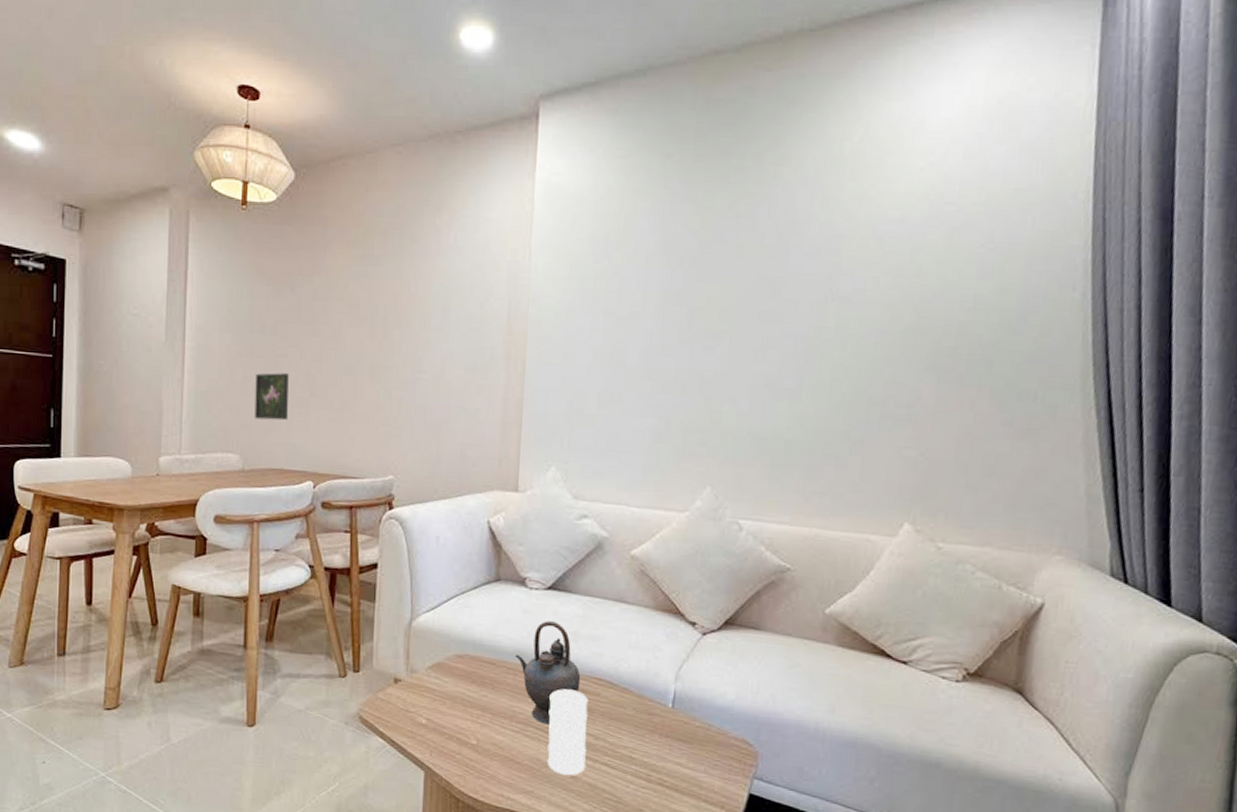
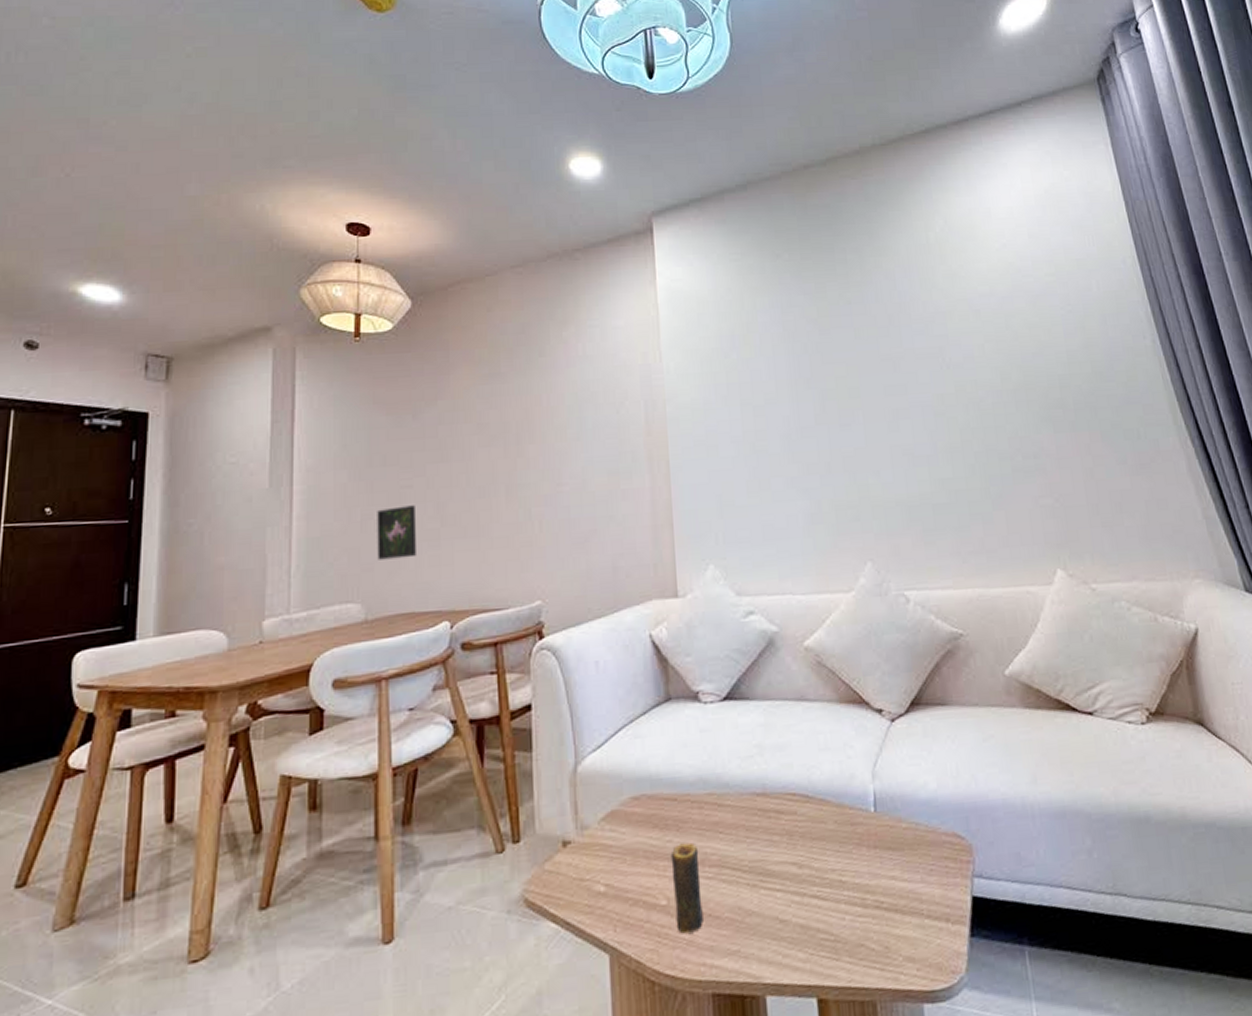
candle: none [482,699,509,770] -> present [670,842,703,934]
teapot: present [515,621,581,725] -> none [698,736,774,862]
barrel: present [547,689,588,776] -> none [742,812,795,922]

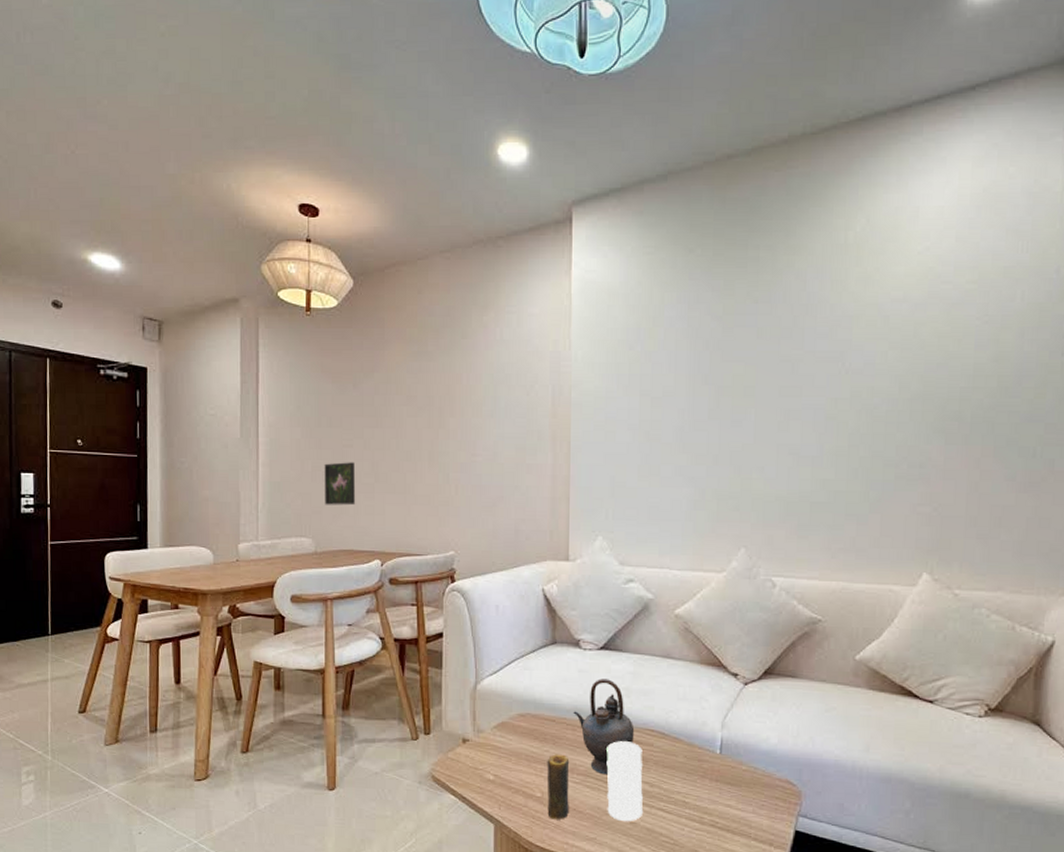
teapot: none [698,736,774,862] -> present [573,679,635,775]
barrel: none [742,812,795,922] -> present [606,741,644,822]

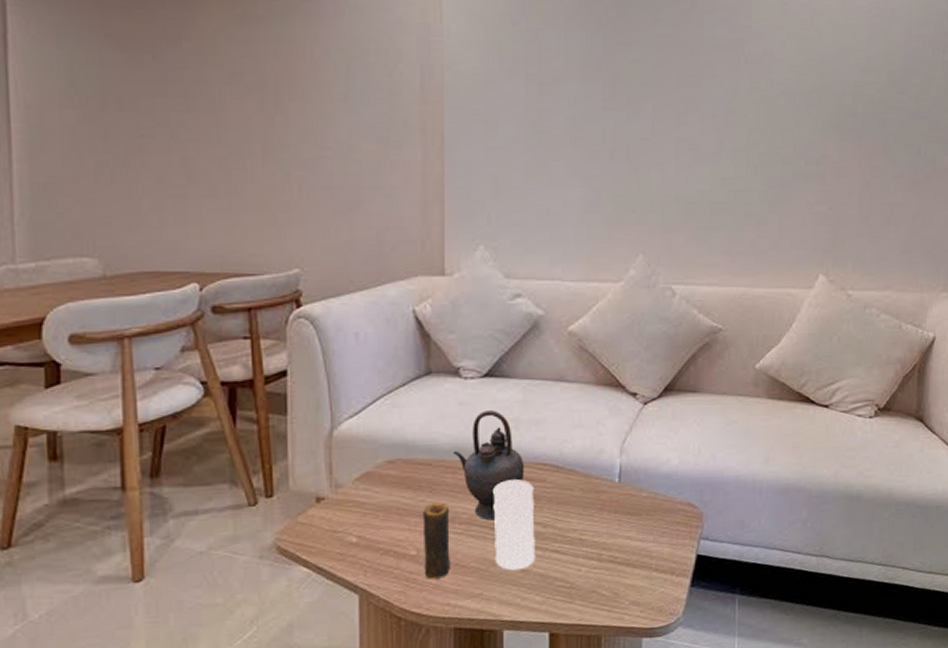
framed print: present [324,462,355,506] -> none [113,157,160,214]

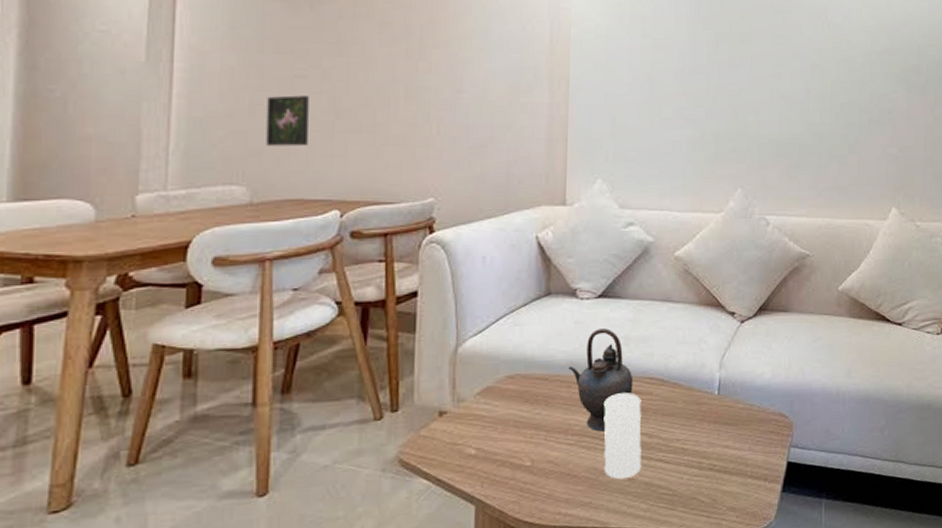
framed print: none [113,157,160,214] -> present [266,95,309,147]
candle: present [422,502,450,579] -> none [538,415,564,489]

